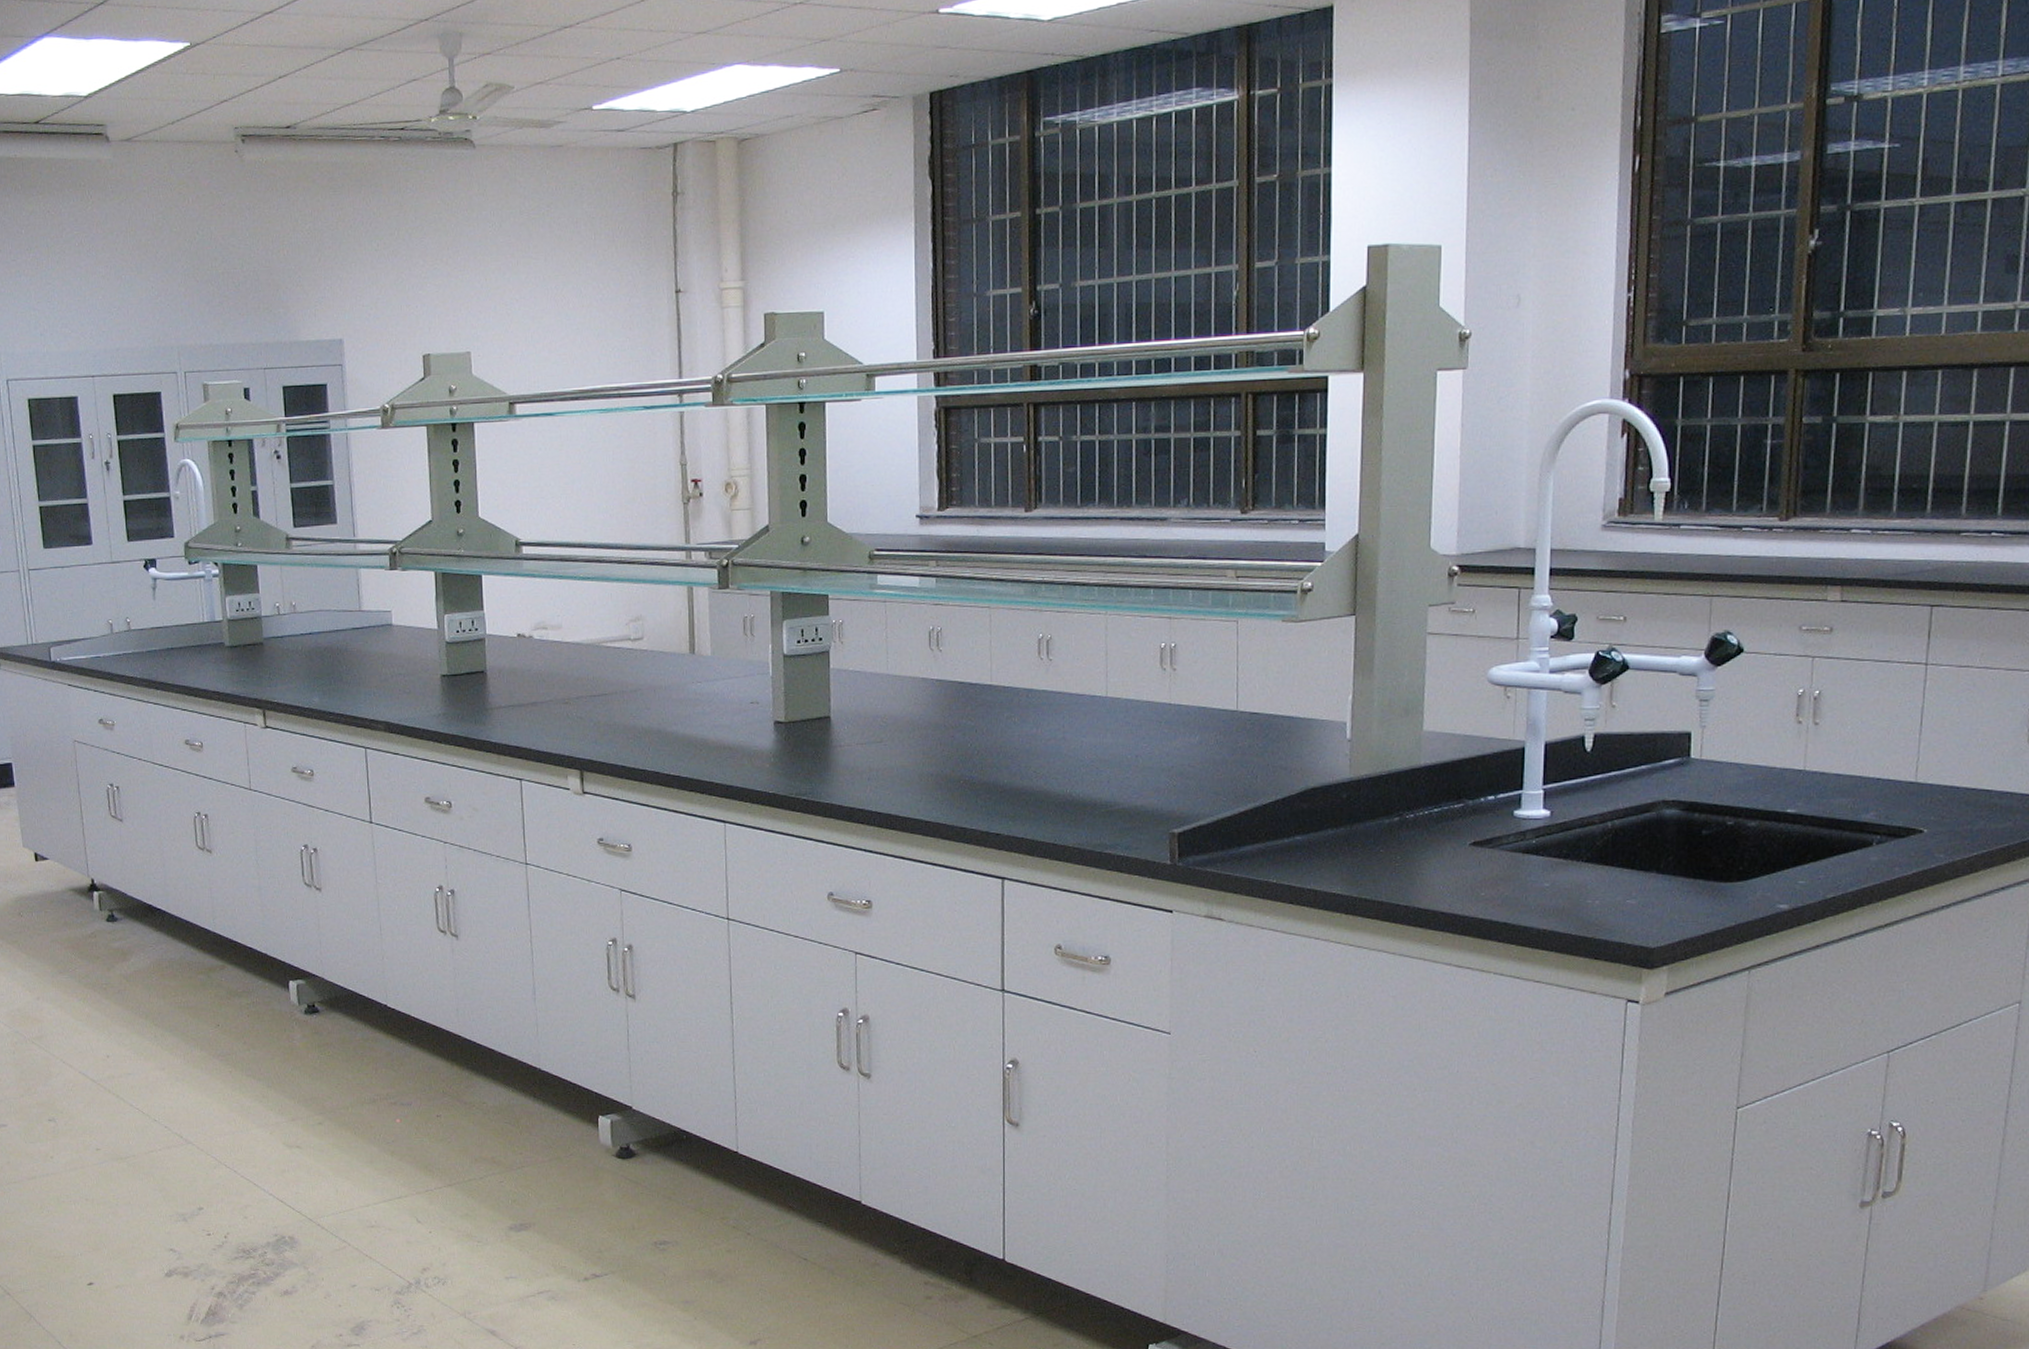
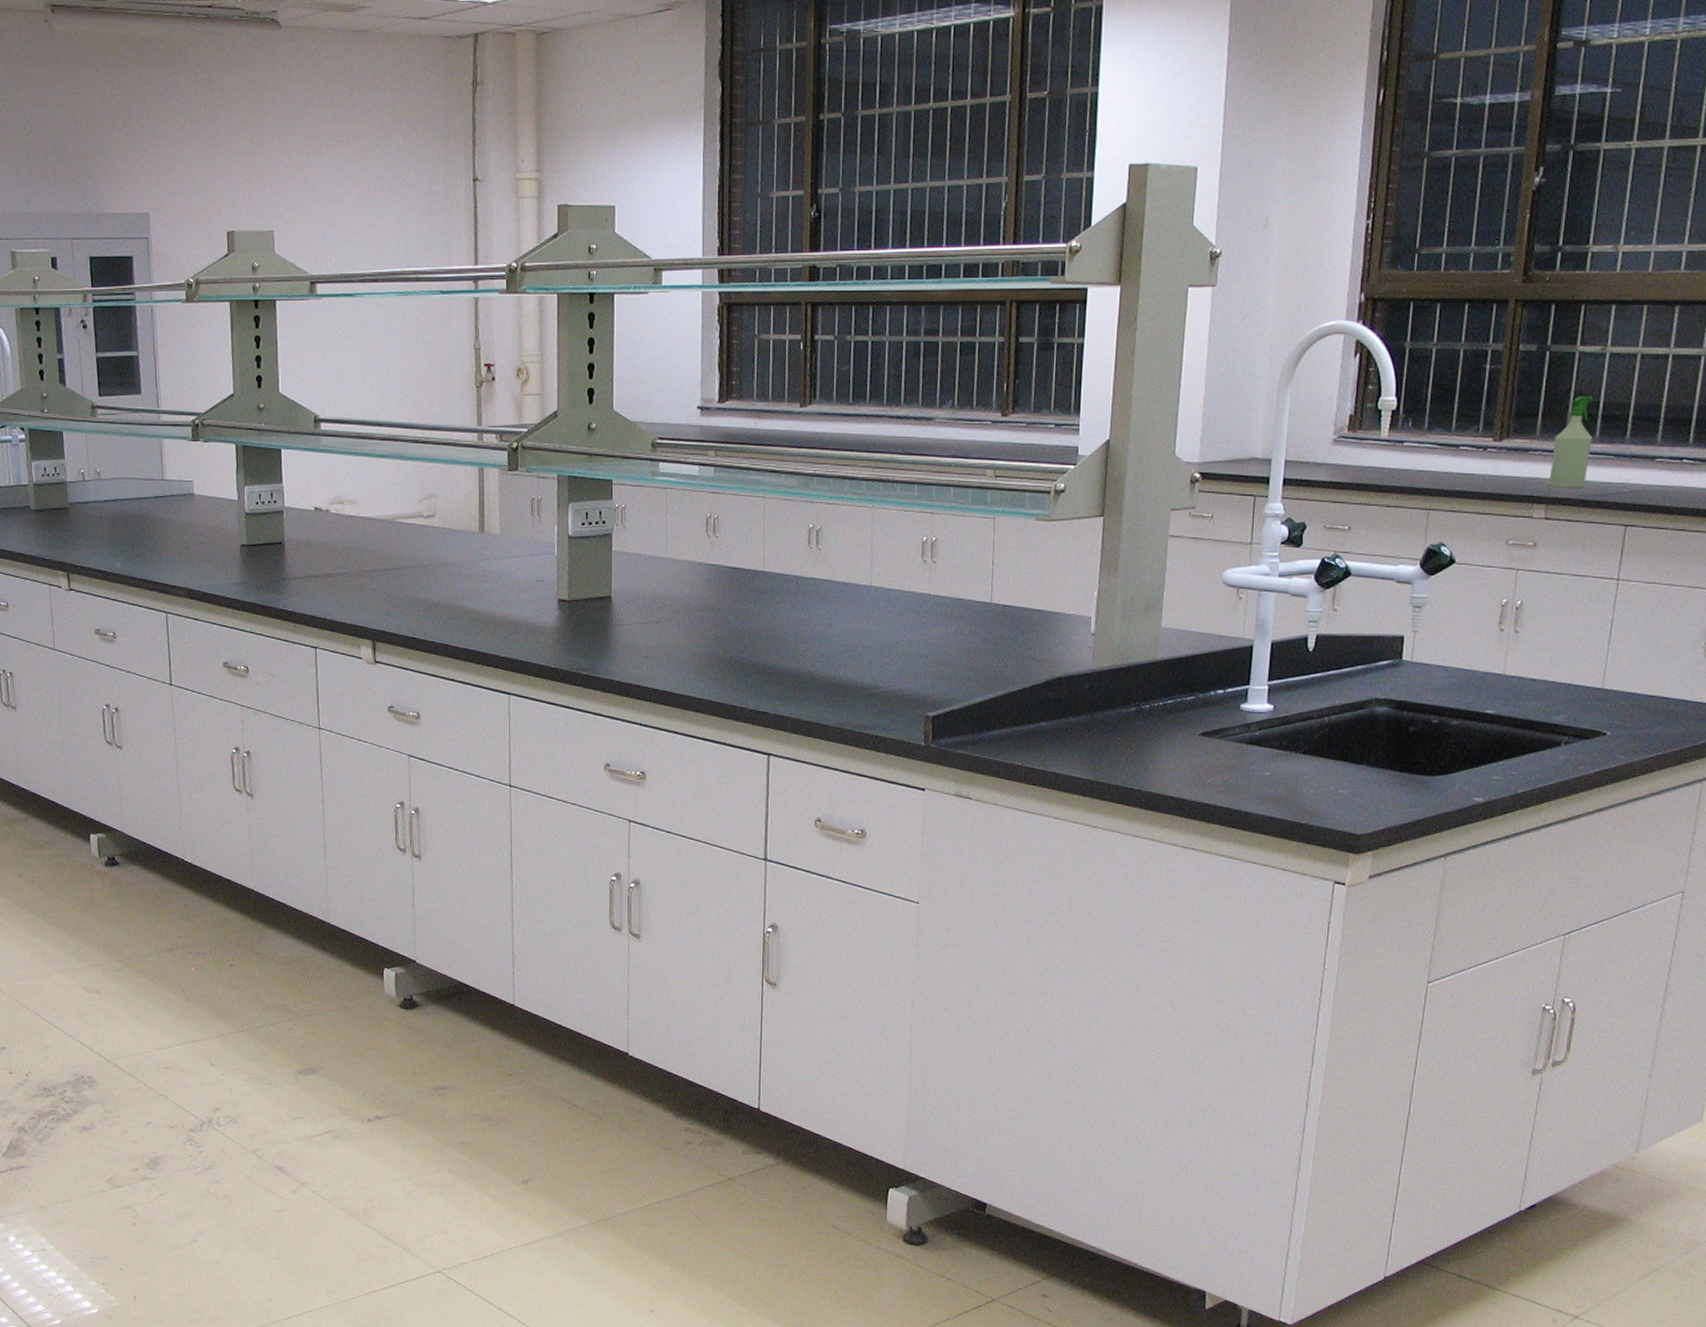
spray bottle: none [1842,469,1889,569] -> present [1548,396,1593,489]

